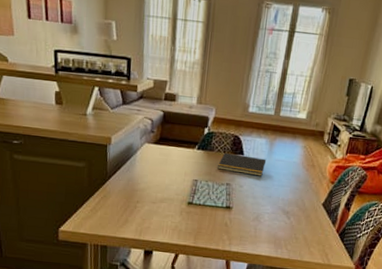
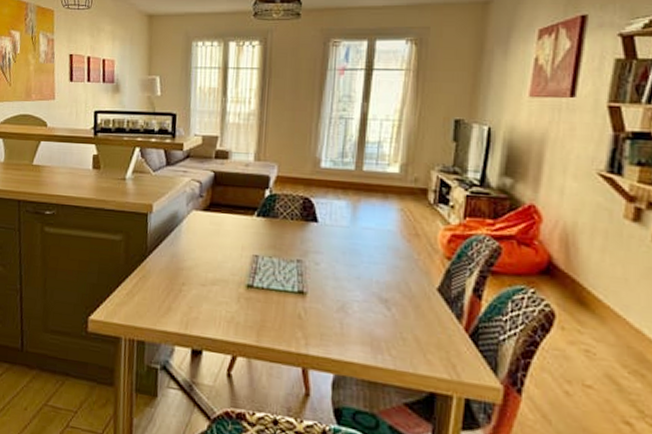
notepad: present [217,152,267,176] -> none [284,219,350,250]

